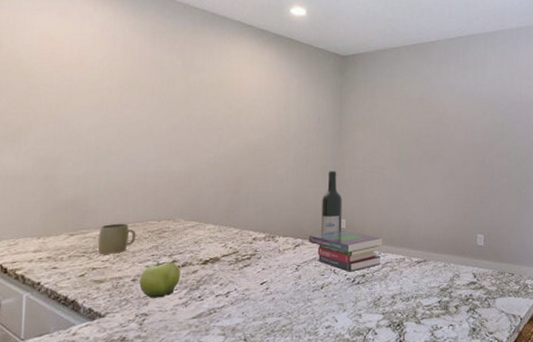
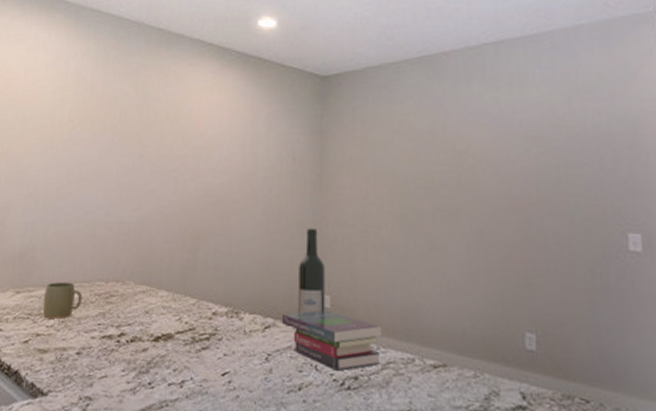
fruit: present [139,261,180,298] -> none [84,332,129,380]

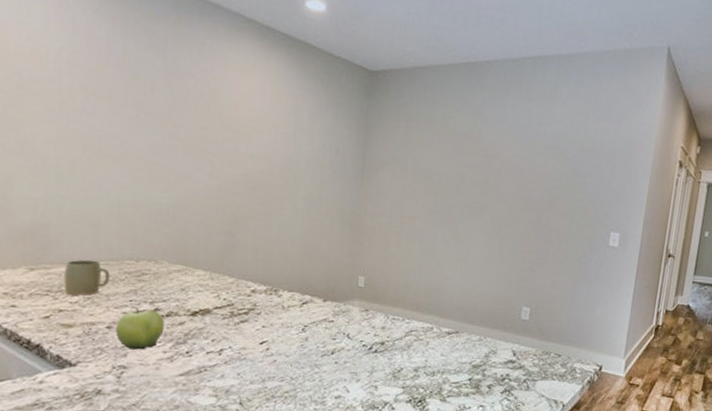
fruit: none [84,332,129,380] -> present [116,308,164,350]
books: present [282,310,382,371] -> none [319,289,408,338]
wine bottle: present [298,228,325,314] -> none [334,217,362,292]

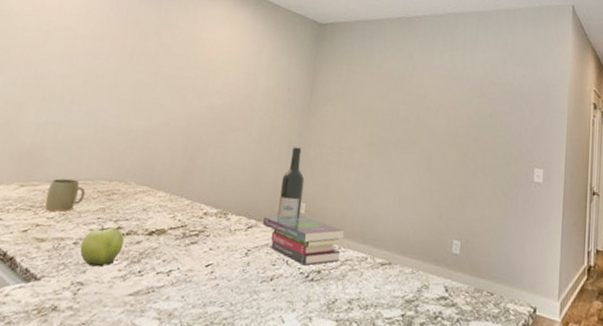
books: none [319,289,408,338] -> present [263,215,345,266]
wine bottle: none [334,217,362,292] -> present [278,147,305,218]

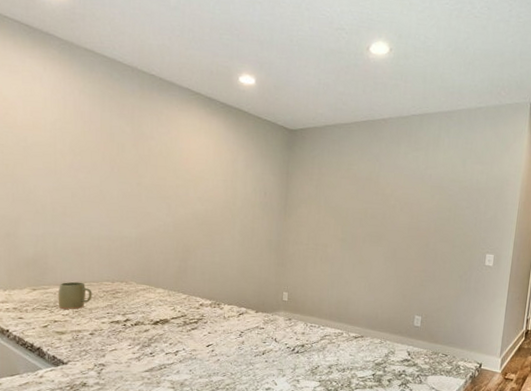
fruit: present [80,225,124,267] -> none [97,319,133,352]
books: present [263,215,345,266] -> none [252,302,323,342]
wine bottle: present [278,147,305,218] -> none [264,245,286,305]

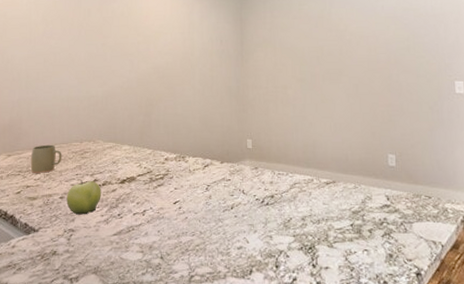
fruit: none [97,319,133,352] -> present [66,180,101,215]

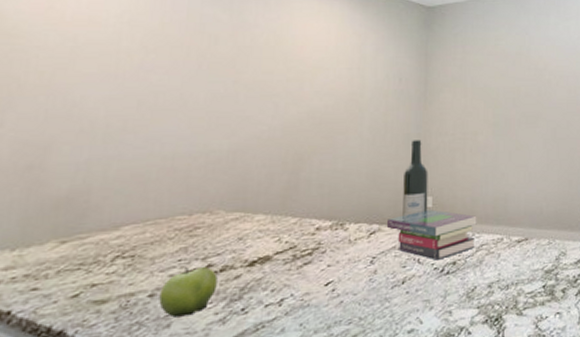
mug: present [30,144,62,173] -> none [100,221,158,265]
books: none [217,150,290,193] -> present [387,209,477,260]
wine bottle: none [228,91,248,154] -> present [403,140,428,216]

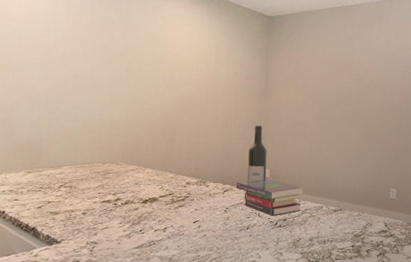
fruit: present [159,267,218,318] -> none [89,198,124,230]

